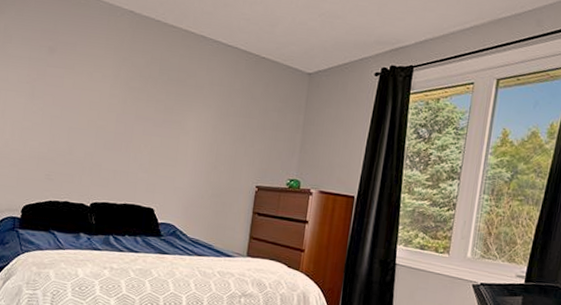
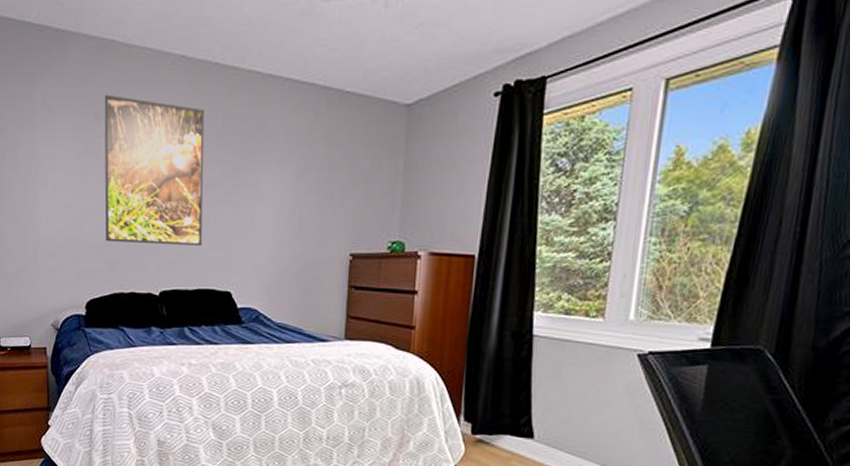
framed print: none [47,33,145,167] -> present [104,94,204,245]

